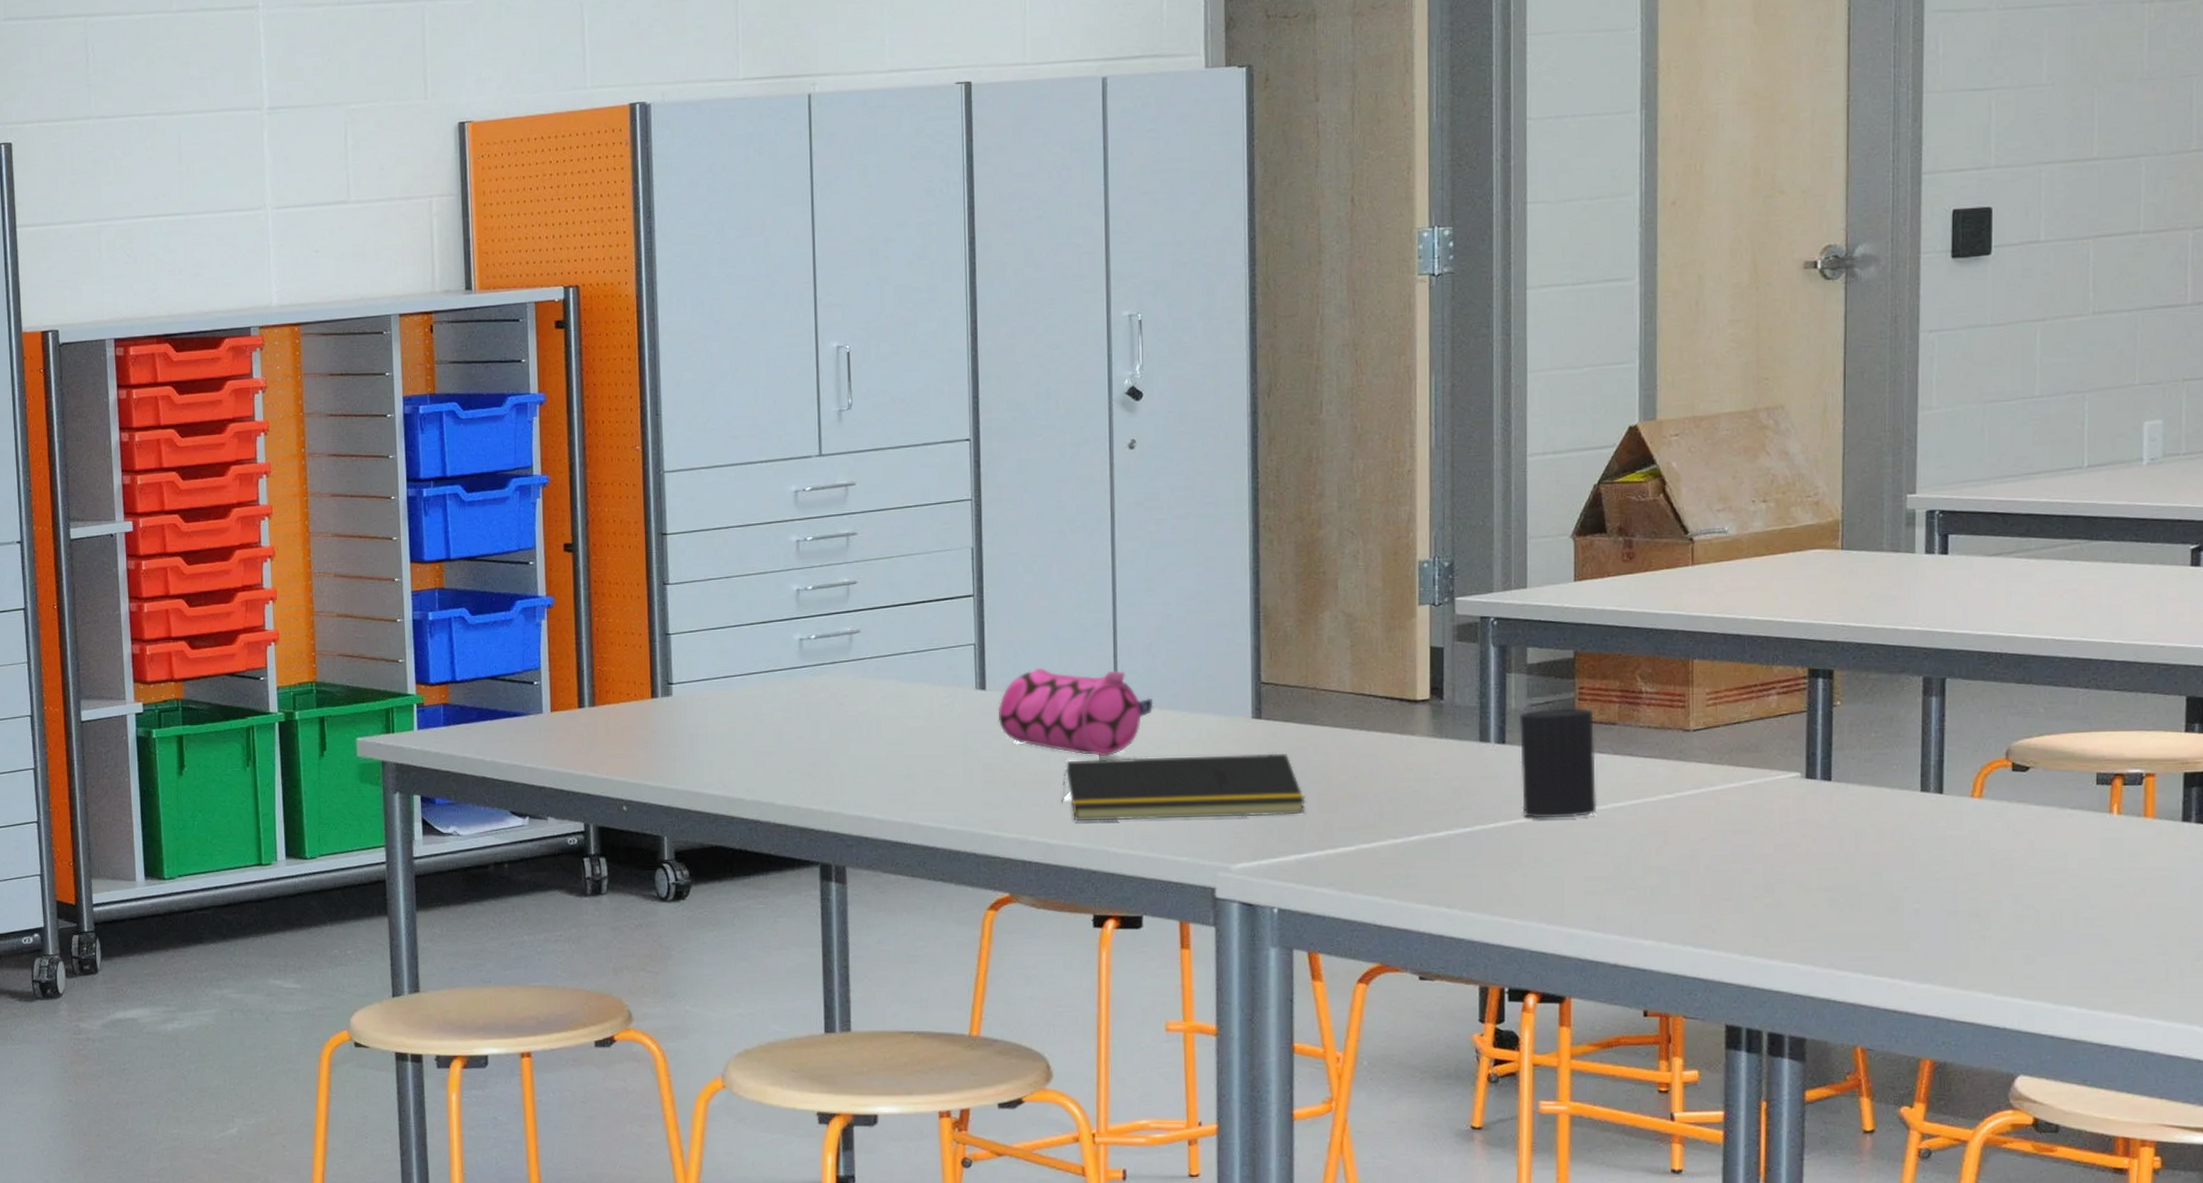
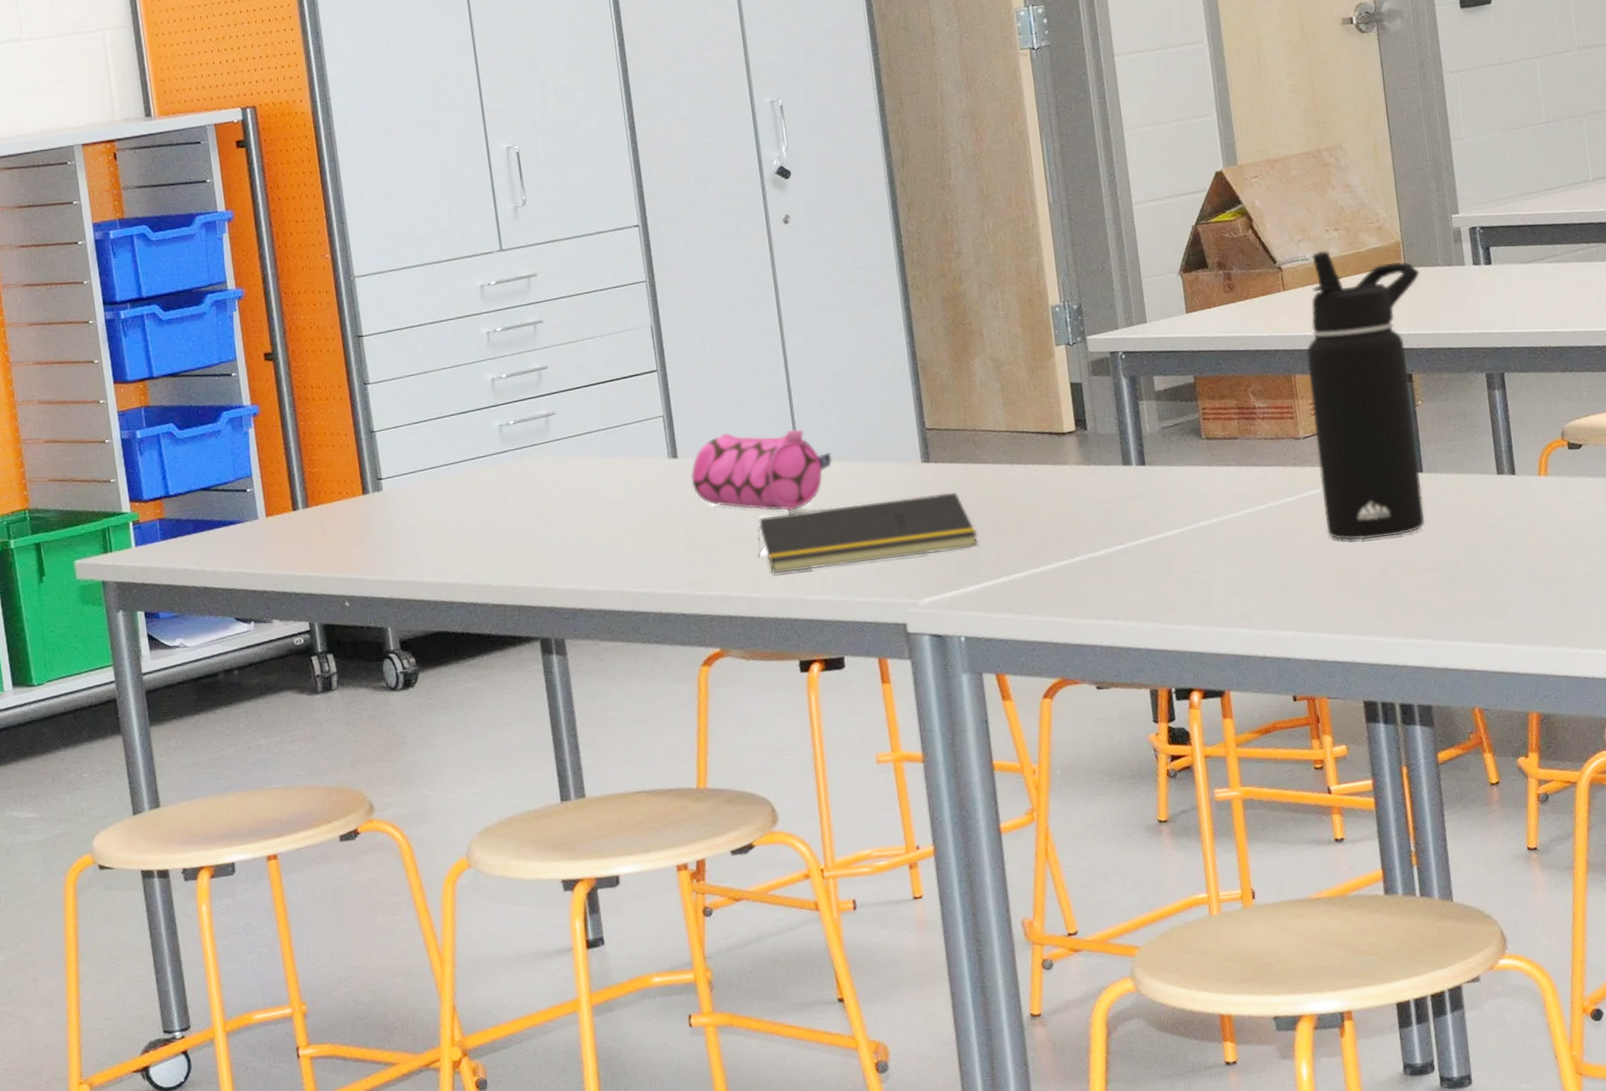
cup: present [1519,708,1597,819] -> none [1154,426,1231,531]
water bottle: none [1707,523,1859,849] -> present [1306,250,1425,541]

